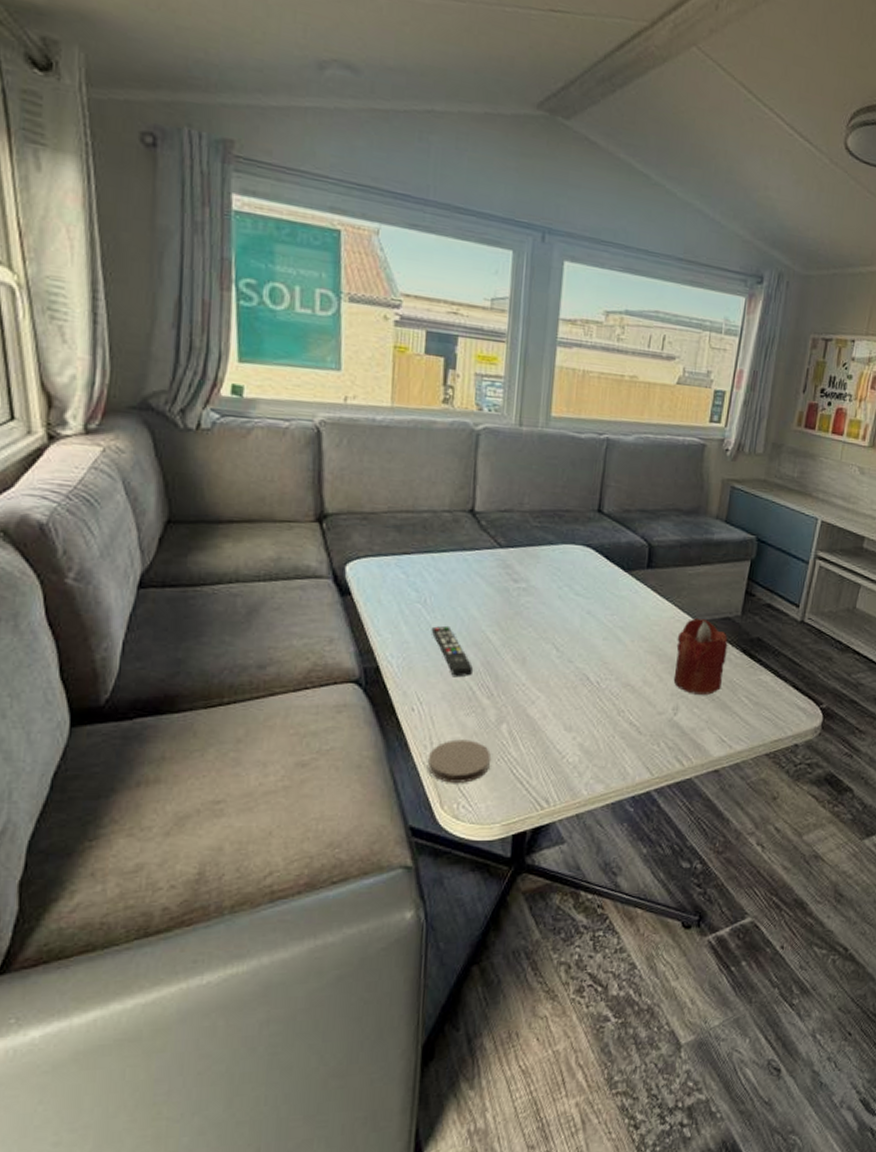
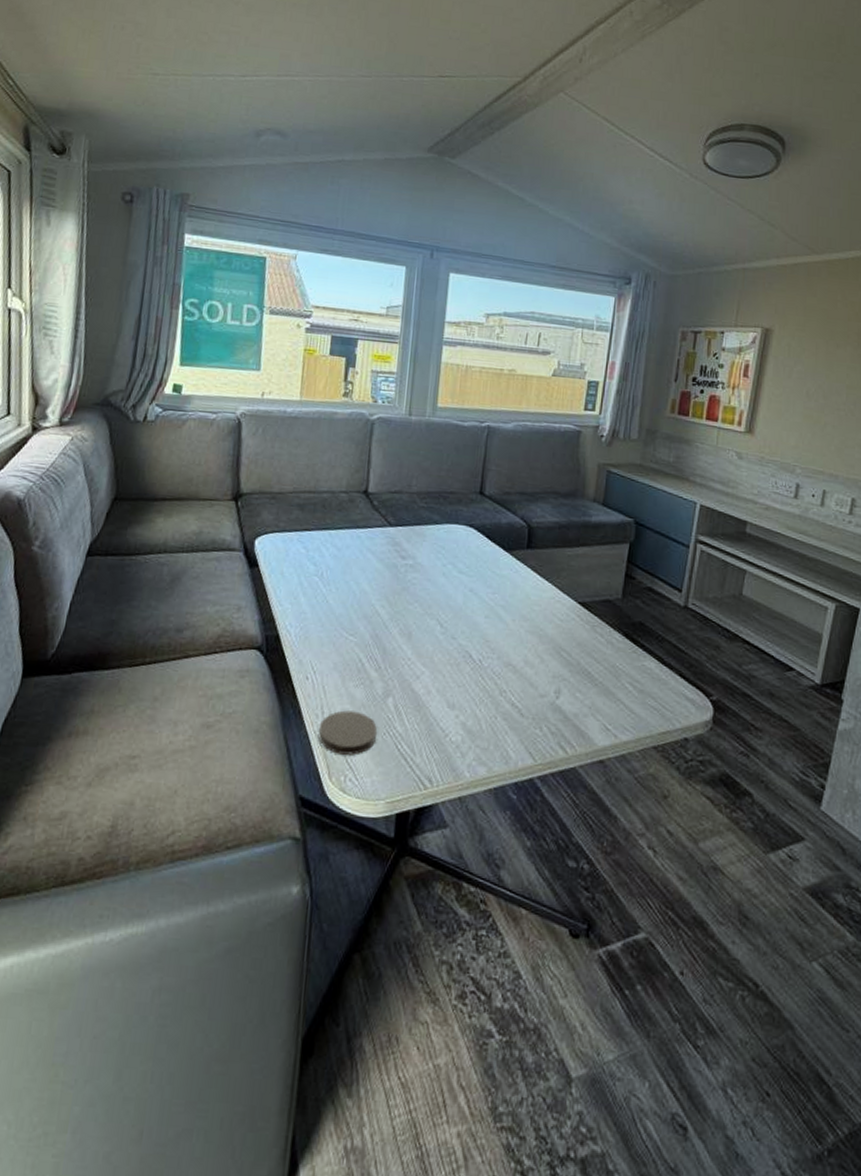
remote control: present [431,625,474,678] -> none [326,598,363,649]
candle: present [673,617,728,695] -> none [555,599,609,679]

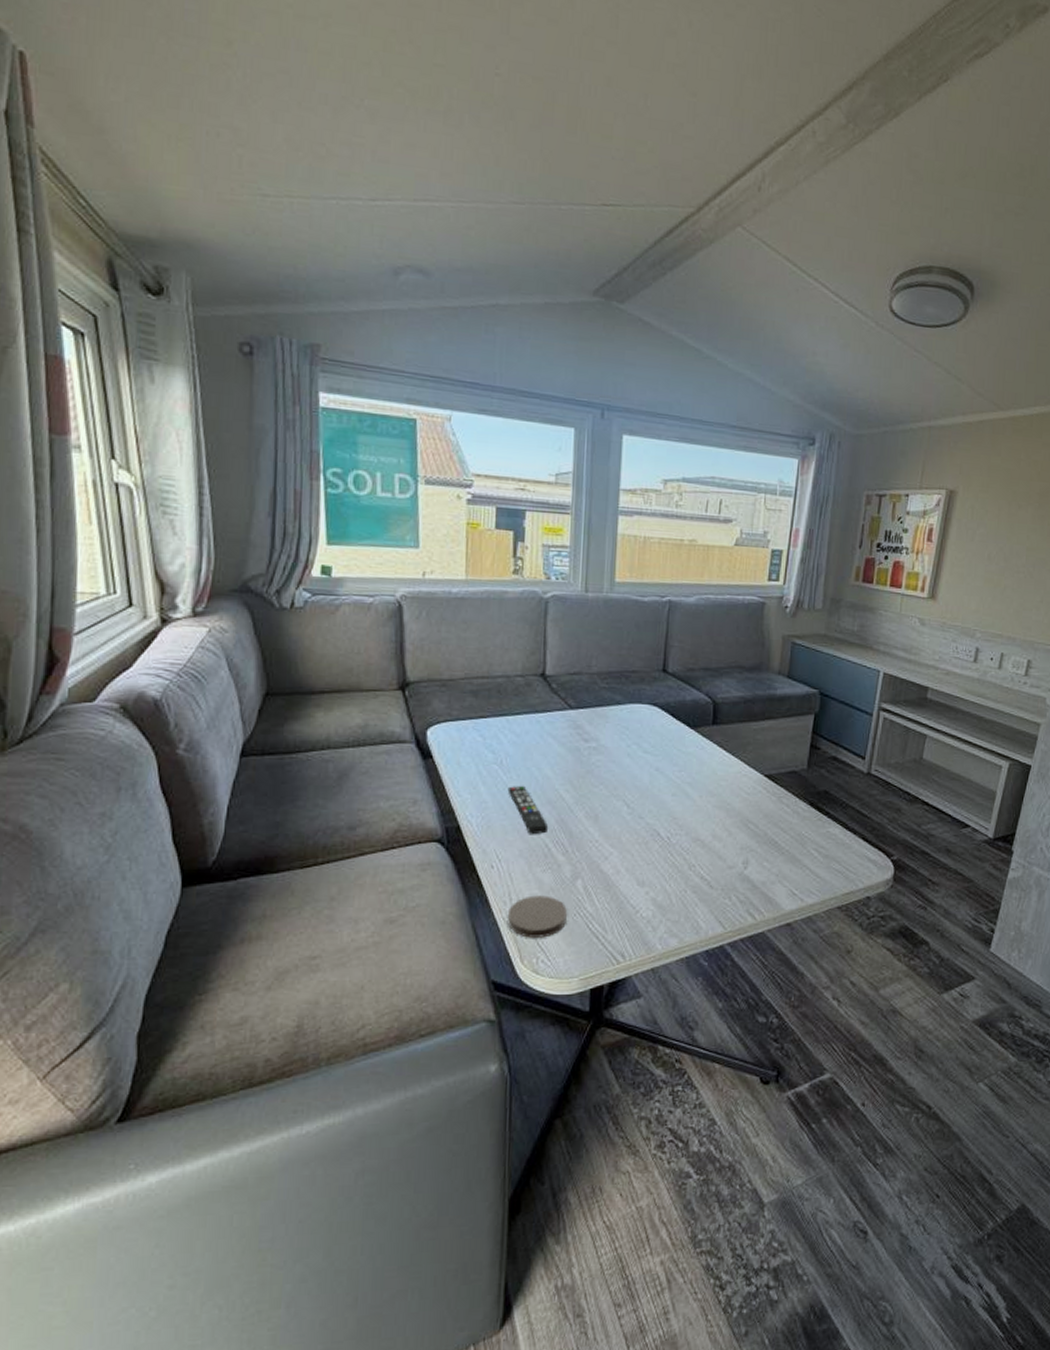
remote control: none [326,598,363,649] -> present [507,785,549,835]

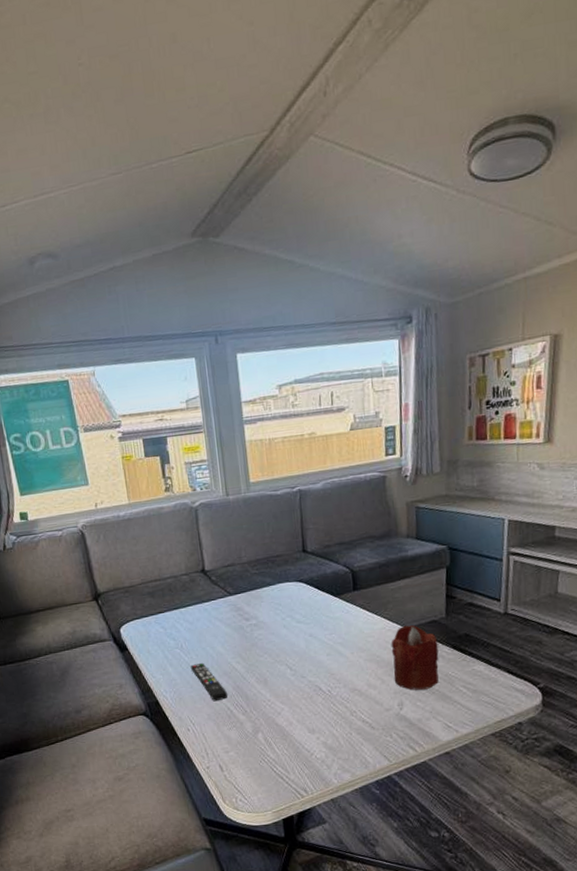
coaster: present [508,895,567,938] -> none [207,748,255,783]
candle: none [742,772,795,848] -> present [391,625,439,690]

